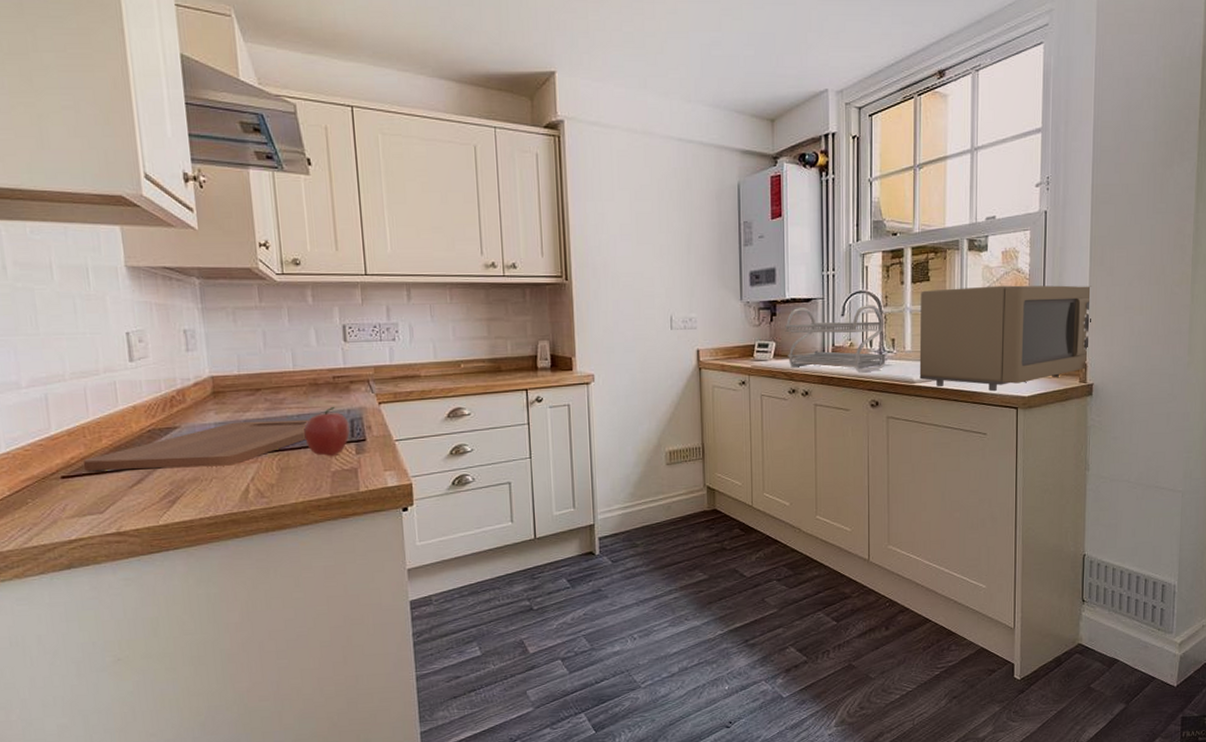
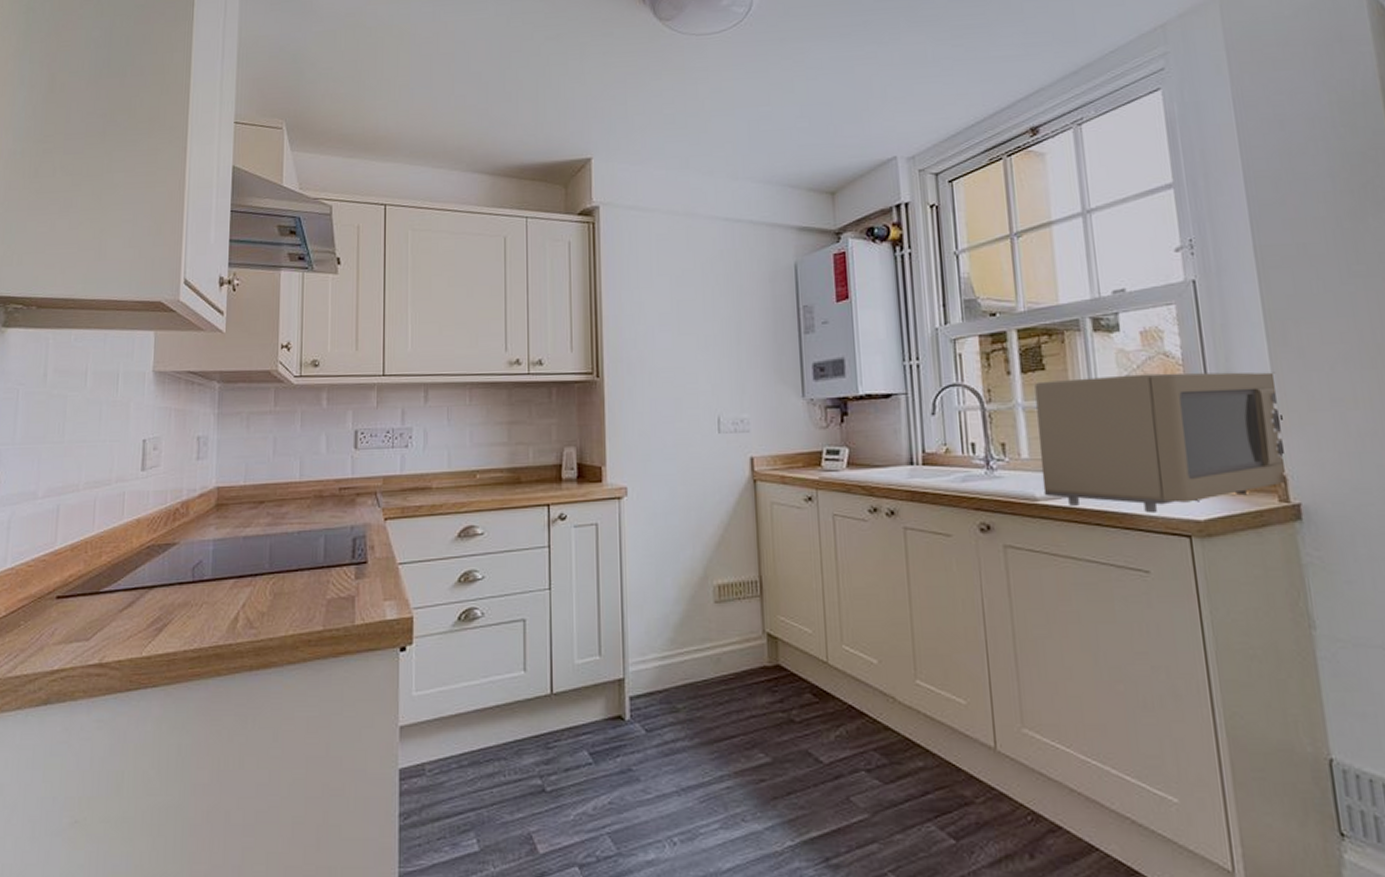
cutting board: present [84,419,309,471] -> none [80,537,309,591]
fruit: present [304,406,350,457] -> none [303,522,351,582]
dish rack: present [785,304,887,373] -> none [859,400,997,487]

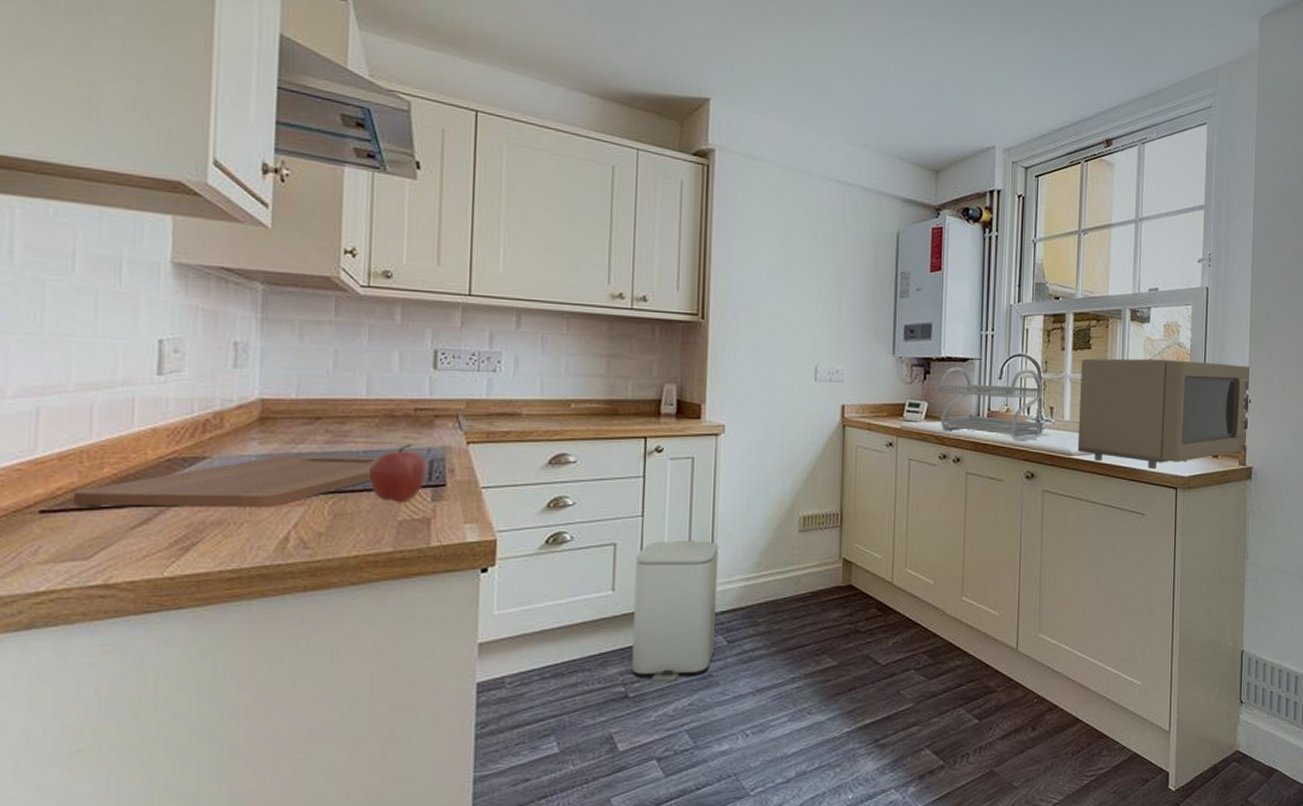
cutting board: none [80,537,309,591] -> present [74,455,378,508]
fruit: none [303,522,351,582] -> present [369,443,427,503]
pedal bin: none [545,615,633,776] -> present [631,541,719,682]
dish rack: none [859,400,997,487] -> present [938,367,1045,441]

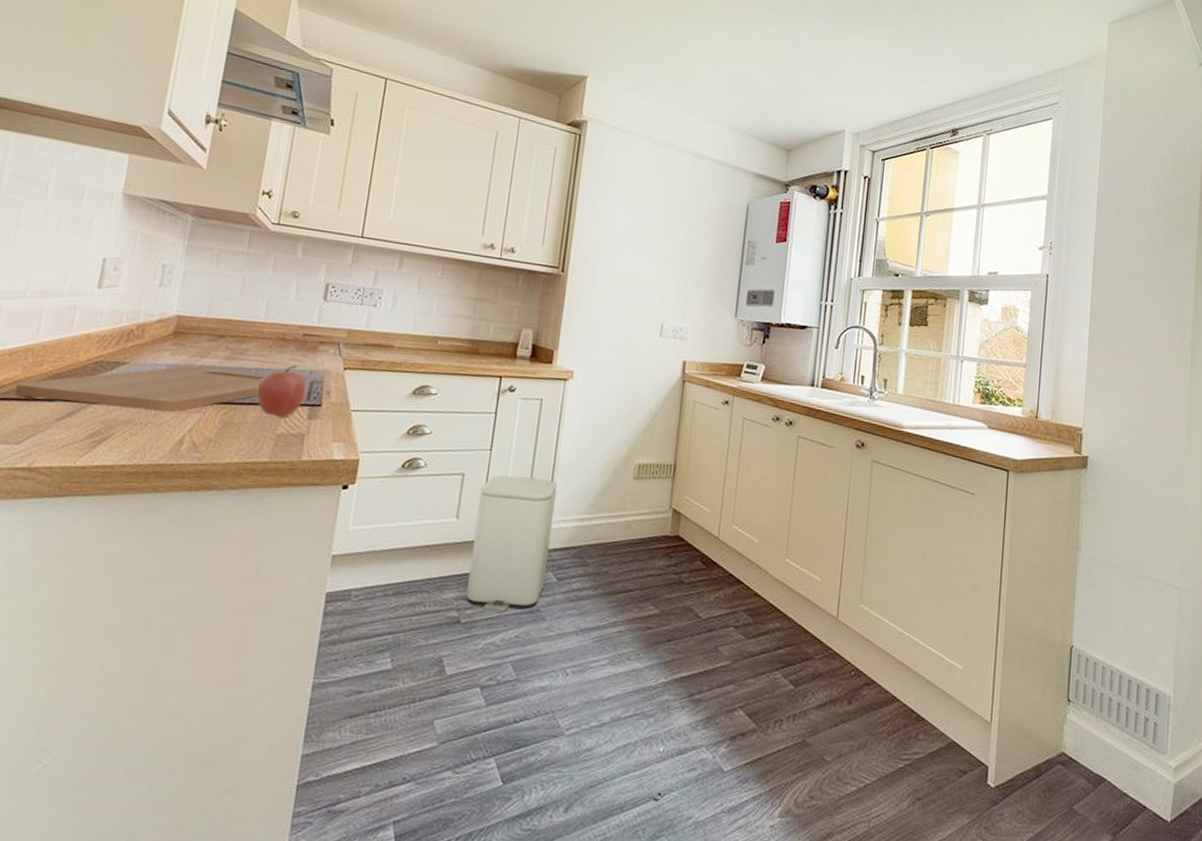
dish rack: present [938,367,1045,441] -> none [776,333,878,411]
microwave: present [1077,358,1252,470] -> none [909,334,1091,450]

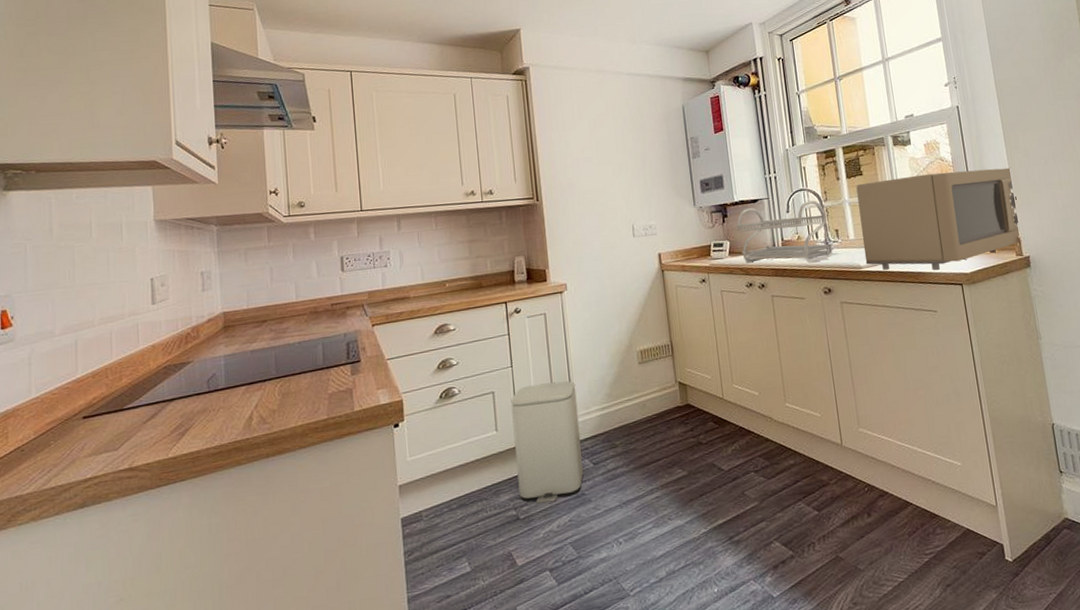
cutting board: present [15,366,267,412] -> none [104,345,309,410]
fruit: present [257,364,308,419] -> none [304,331,346,380]
dish rack: none [776,333,878,411] -> present [736,200,833,263]
microwave: none [909,334,1091,450] -> present [856,167,1019,271]

